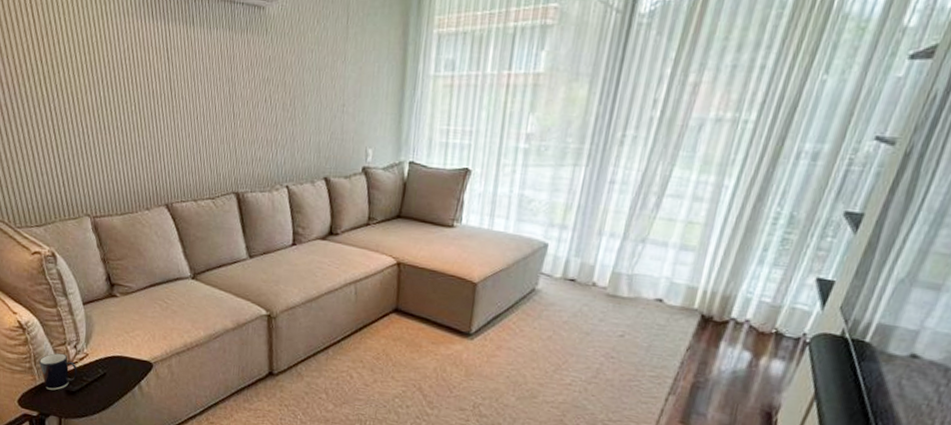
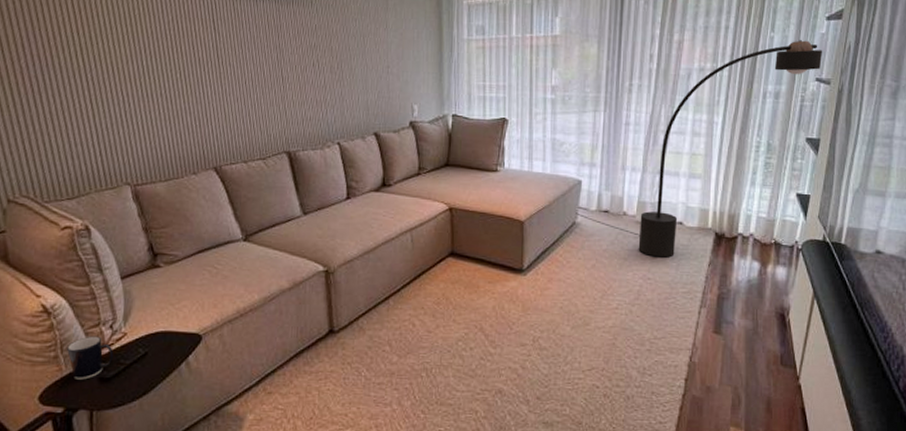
floor lamp: none [536,85,895,337] -> present [576,40,823,258]

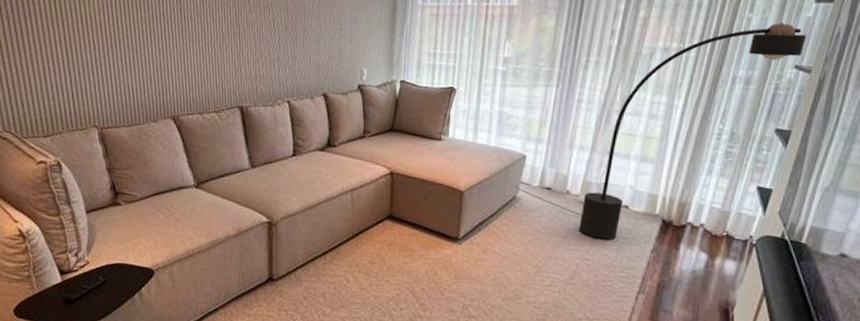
mug: present [66,336,114,380] -> none [37,261,78,299]

